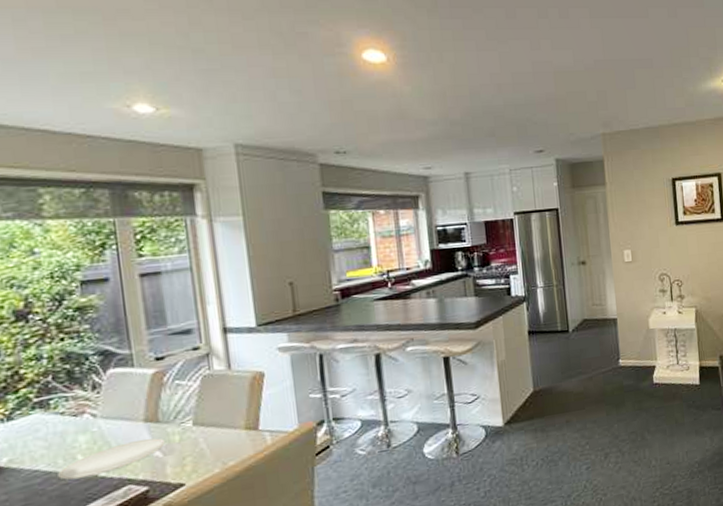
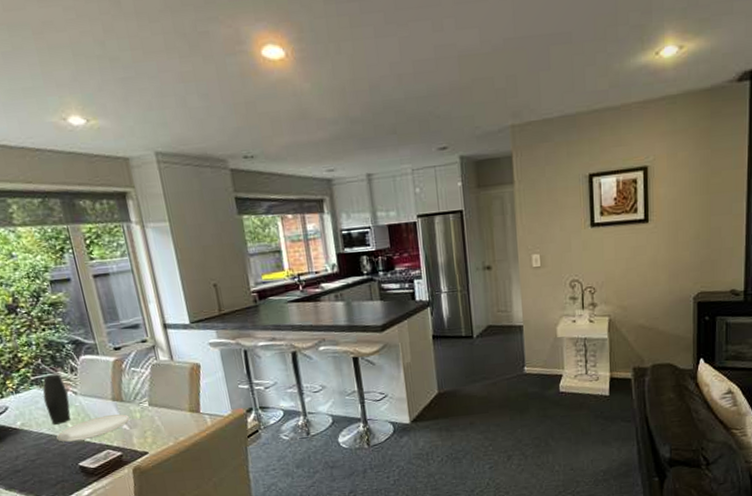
vase: none [47,392,84,458] -> present [42,373,71,425]

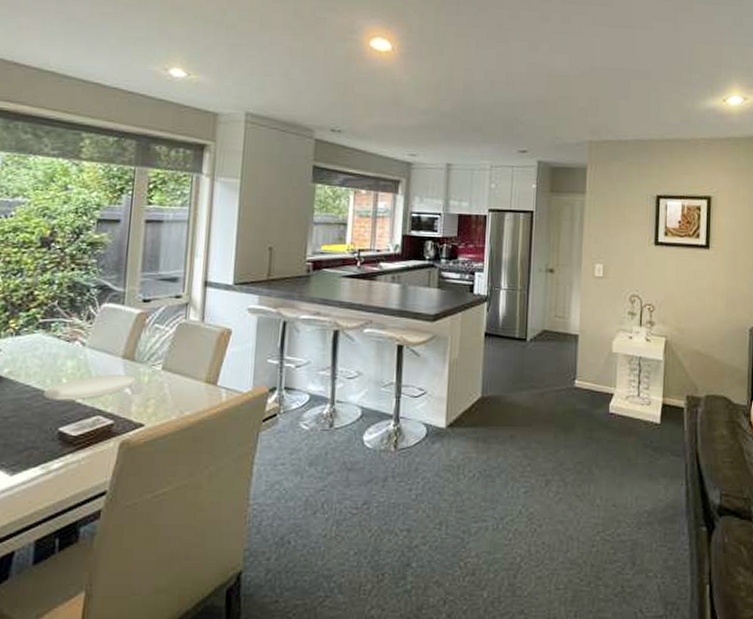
vase: present [42,373,71,425] -> none [44,319,75,378]

